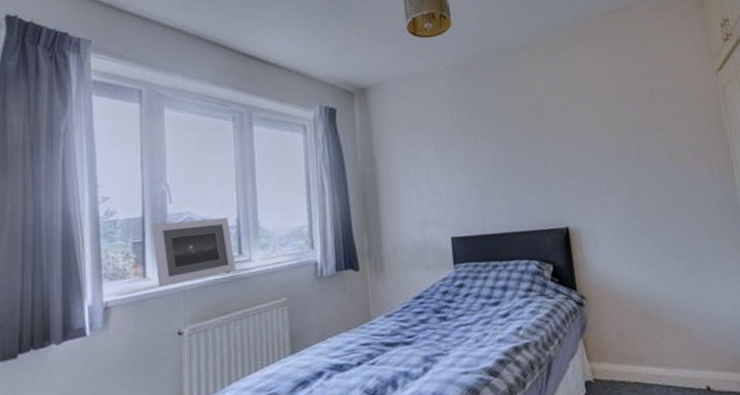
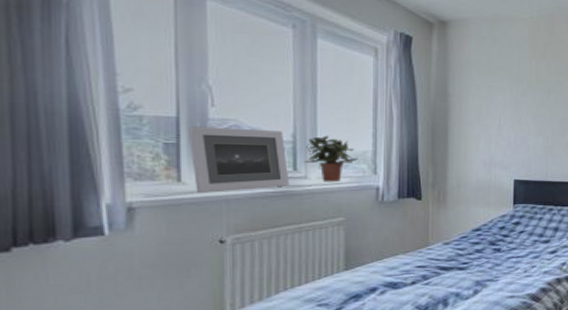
potted plant: none [248,216,296,263] -> present [305,135,358,183]

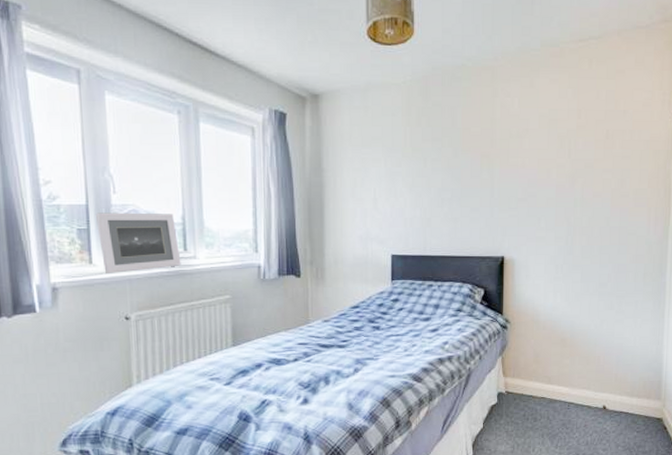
potted plant: present [305,135,358,183] -> none [193,216,241,262]

